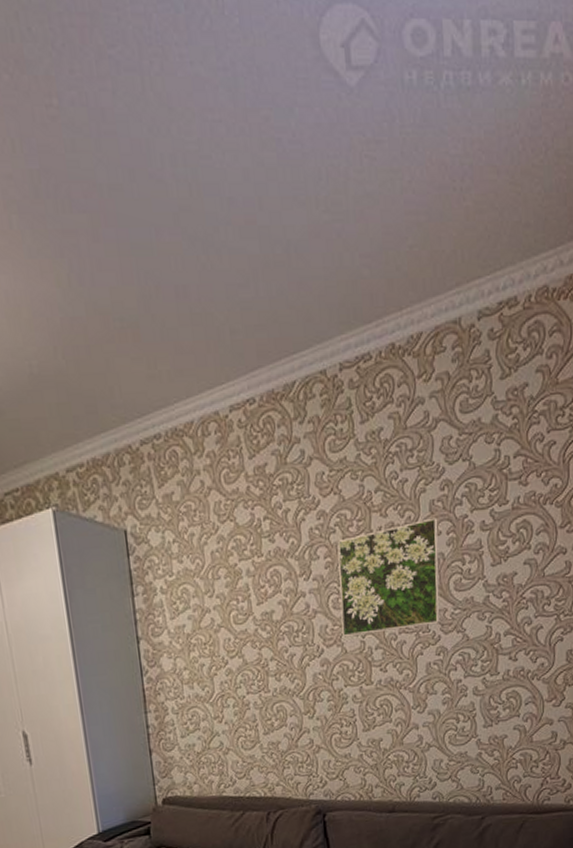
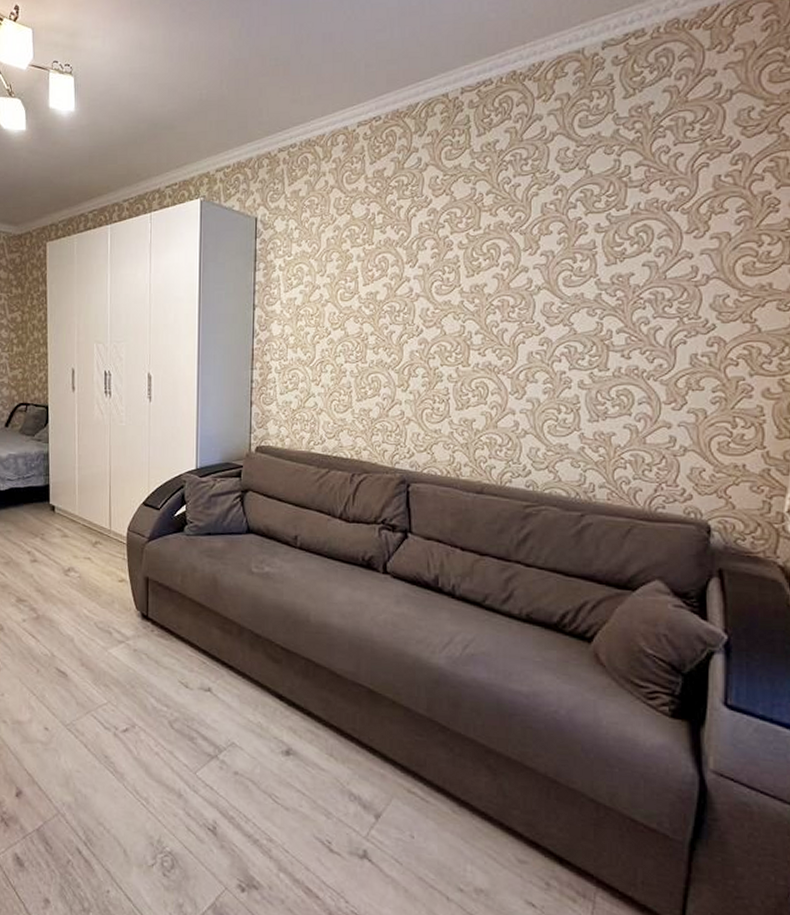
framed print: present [337,518,440,638] -> none [443,219,549,321]

